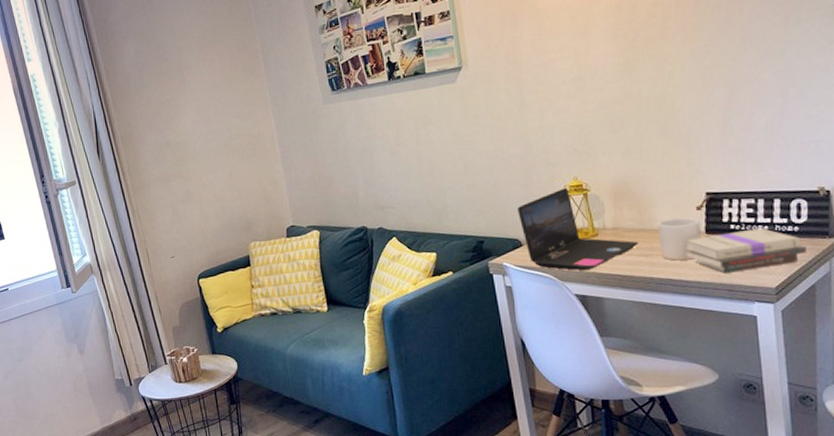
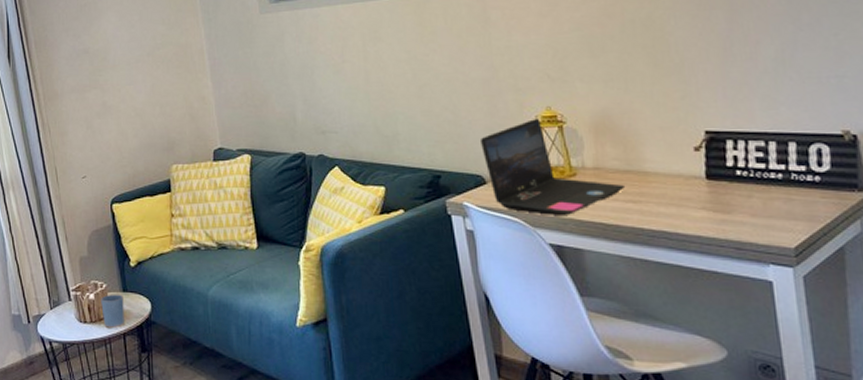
mug: none [193,356,215,385] -> present [101,294,124,328]
mug: present [657,217,701,261] -> none [647,158,701,210]
books: present [685,228,807,273] -> none [681,176,831,228]

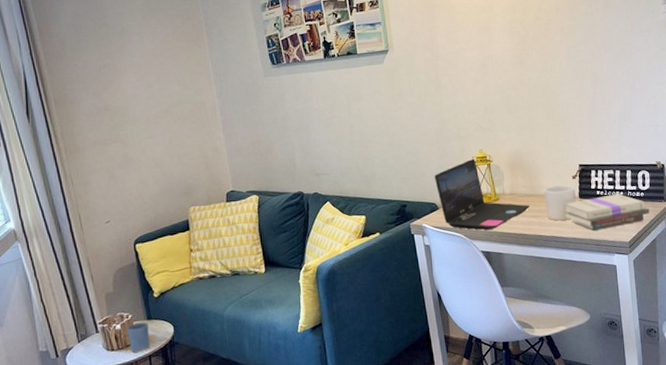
mug: none [647,158,701,210] -> present [544,184,576,221]
books: none [681,176,831,228] -> present [564,194,650,231]

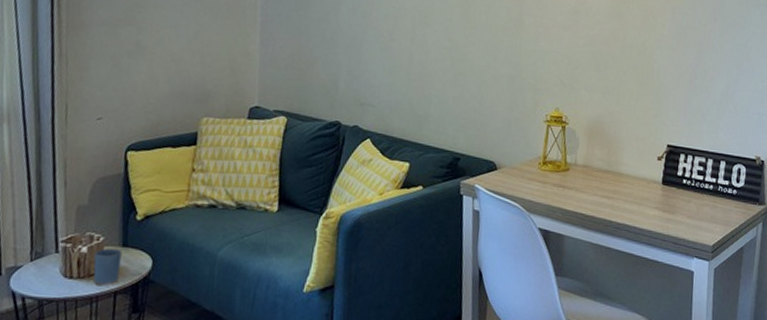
laptop: present [434,159,531,230] -> none [497,117,605,204]
mug: present [544,184,576,221] -> none [621,164,659,208]
books: present [564,194,650,231] -> none [642,186,741,226]

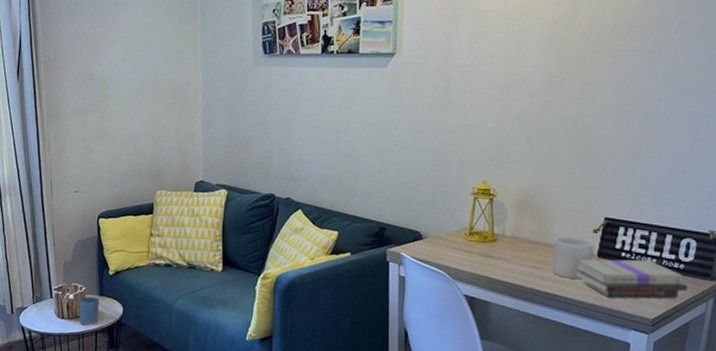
mug: none [621,164,659,208] -> present [552,236,595,280]
books: none [642,186,741,226] -> present [575,259,688,299]

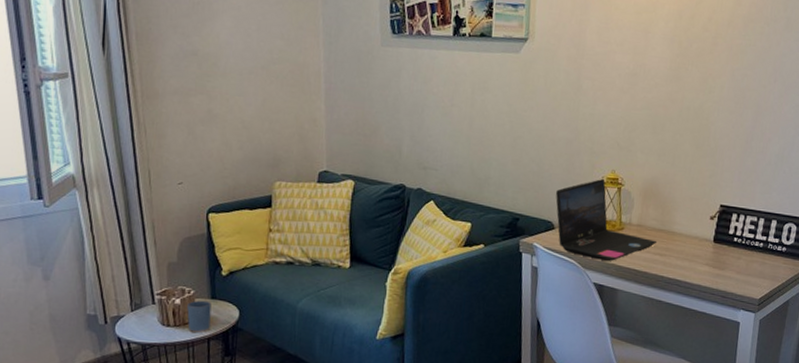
laptop: none [423,190,534,273] -> present [555,179,658,261]
mug: present [552,236,595,280] -> none [674,223,711,265]
books: present [575,259,688,299] -> none [694,244,789,281]

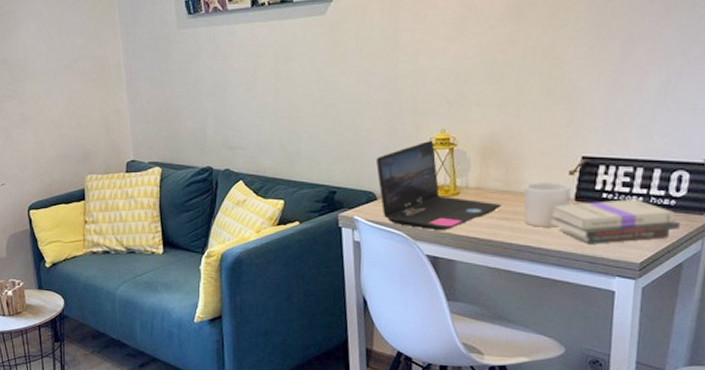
mug: present [187,300,212,333] -> none [18,291,39,321]
mug: none [674,223,711,265] -> present [523,181,571,228]
books: none [694,244,789,281] -> present [550,199,680,244]

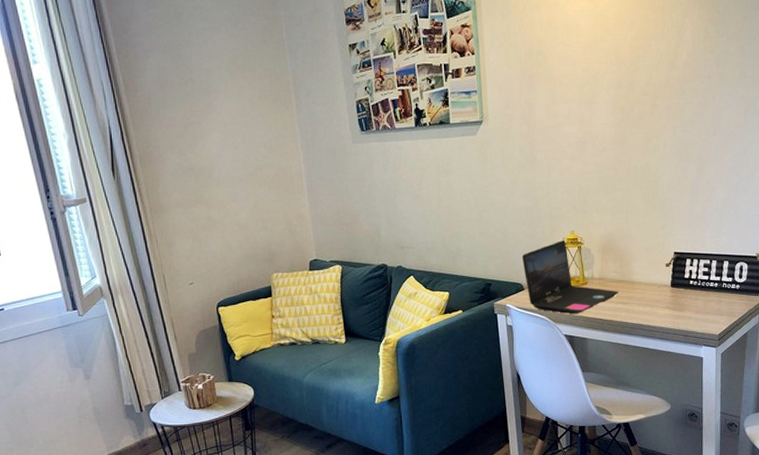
mug: present [523,181,571,228] -> none [634,272,668,309]
books: present [550,199,680,244] -> none [654,285,744,321]

